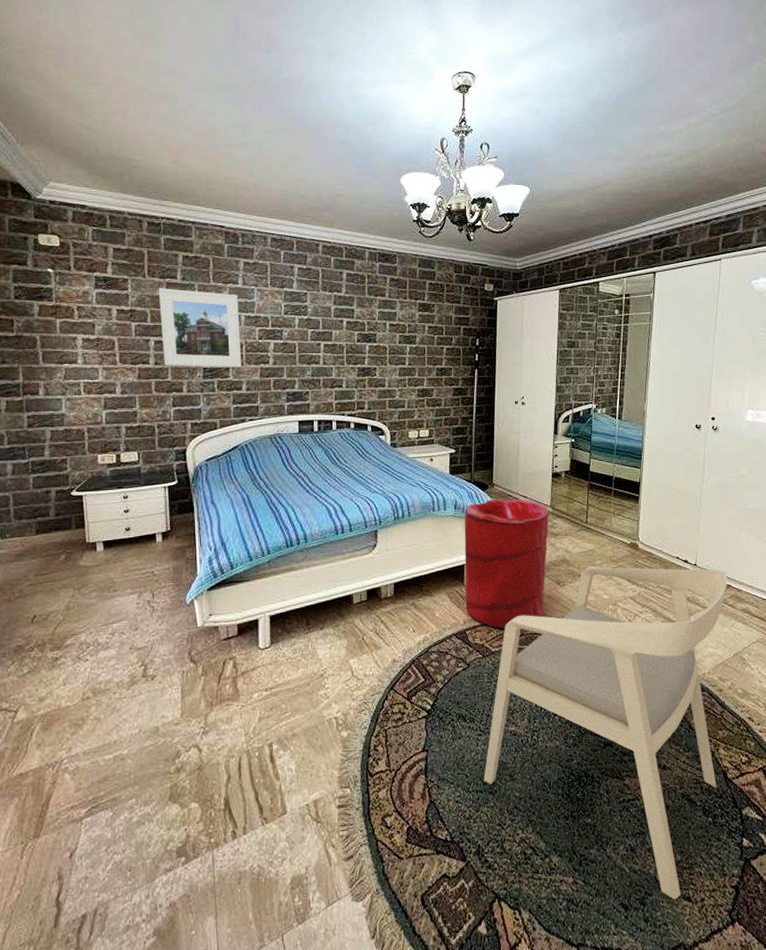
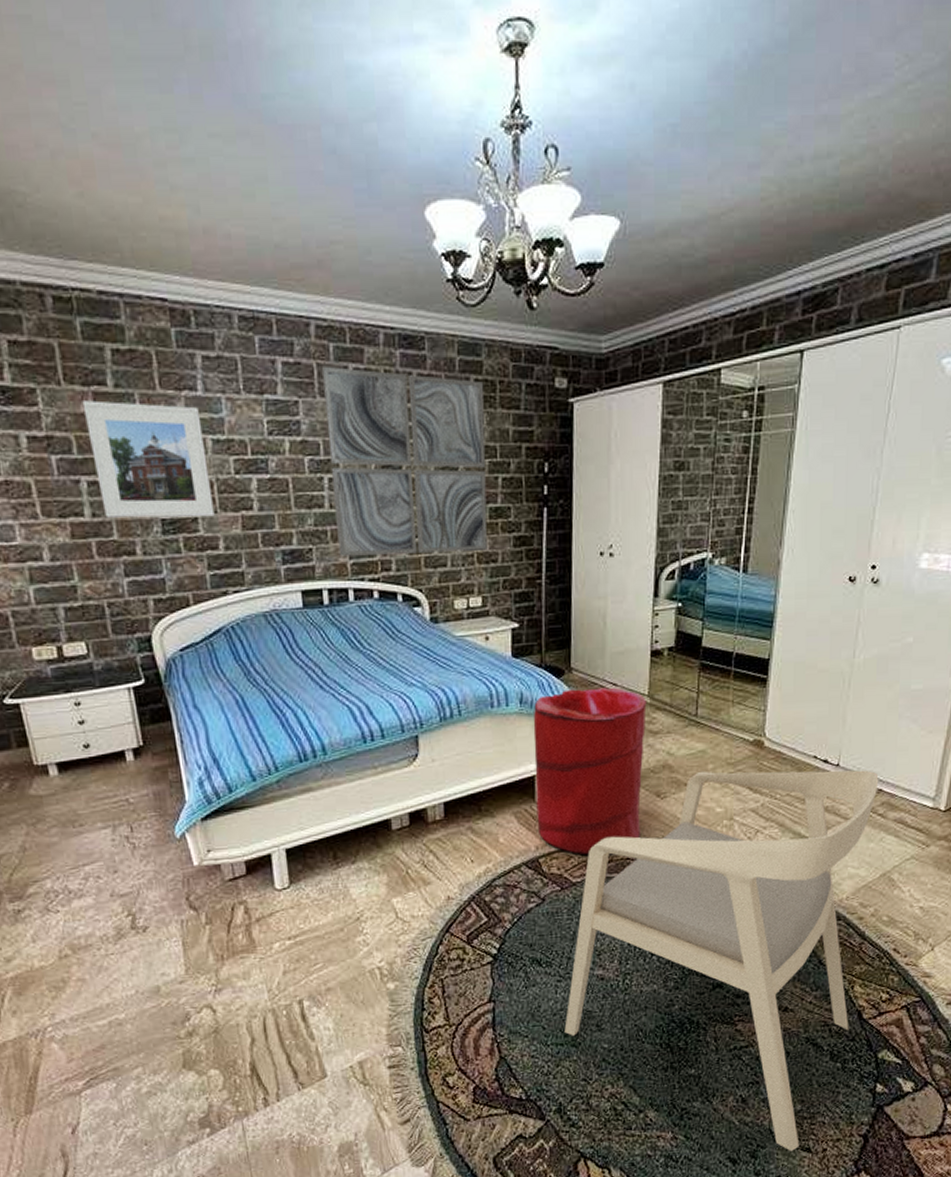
wall art: none [325,271,436,398] -> present [322,365,487,557]

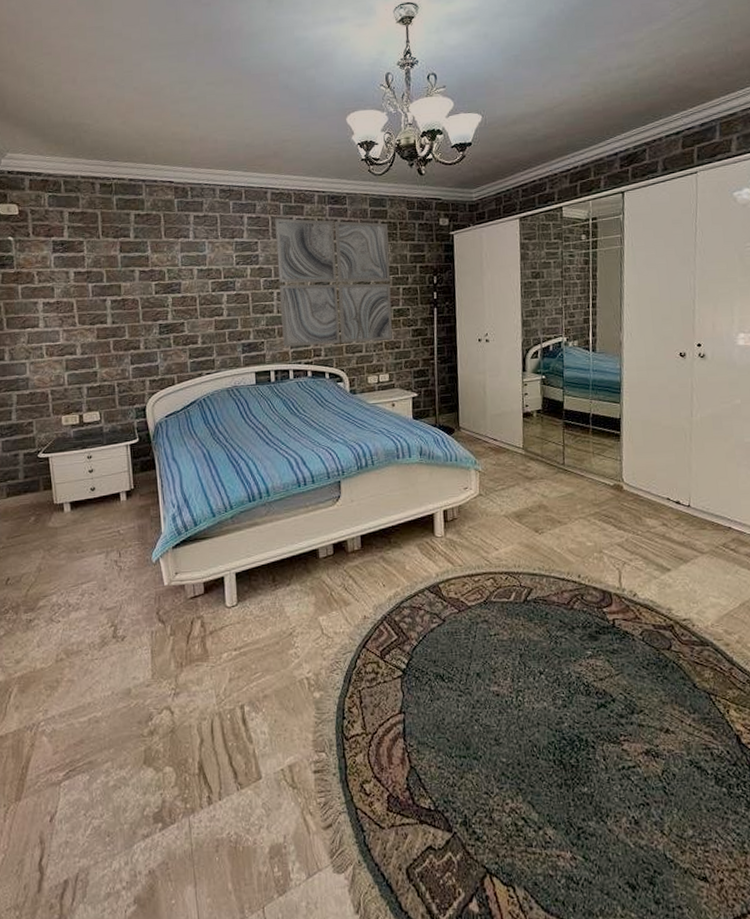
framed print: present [82,400,215,519] -> none [112,247,196,324]
laundry hamper: present [533,687,647,855] -> none [430,442,524,582]
armchair: present [564,770,879,1151] -> none [466,510,730,880]

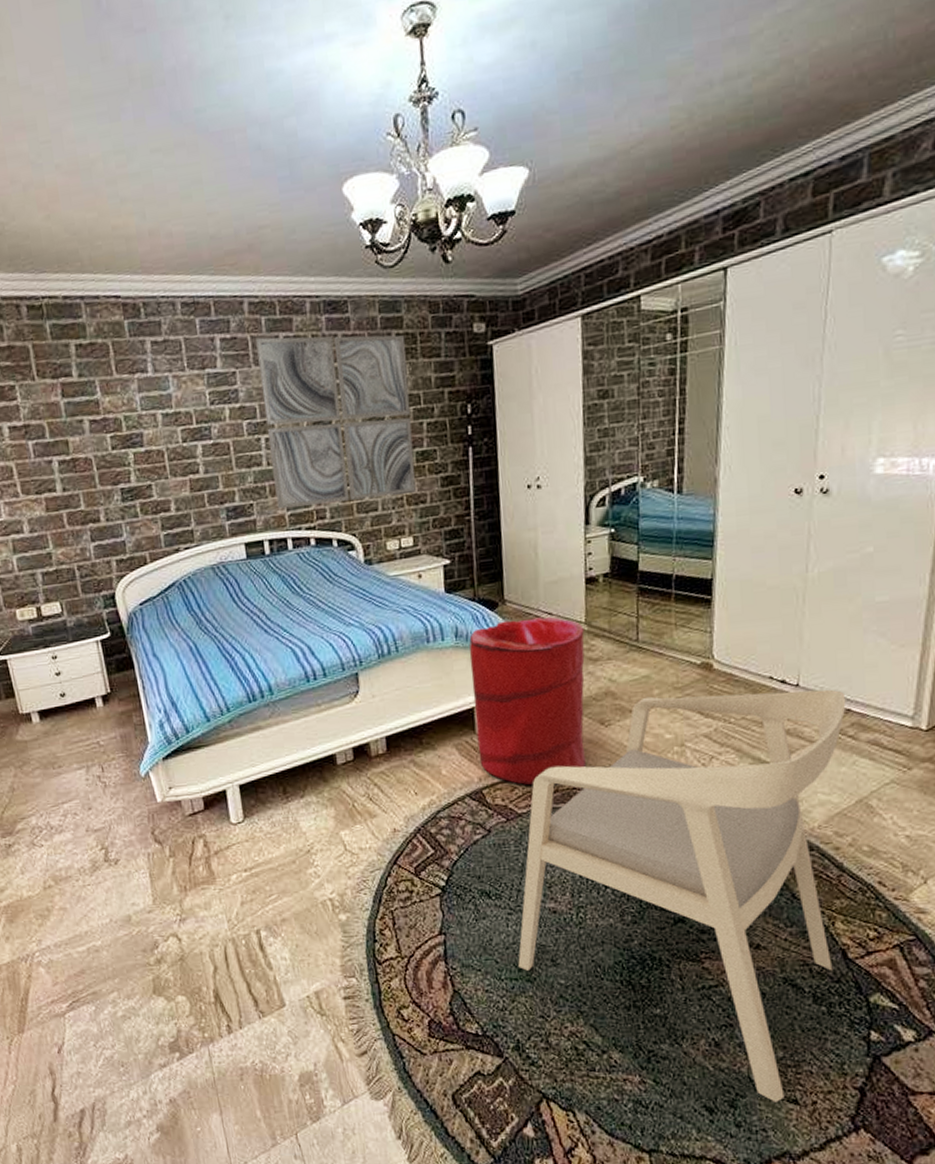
laundry hamper: none [430,442,524,582] -> present [469,616,586,786]
armchair: none [466,510,730,880] -> present [518,689,846,1102]

